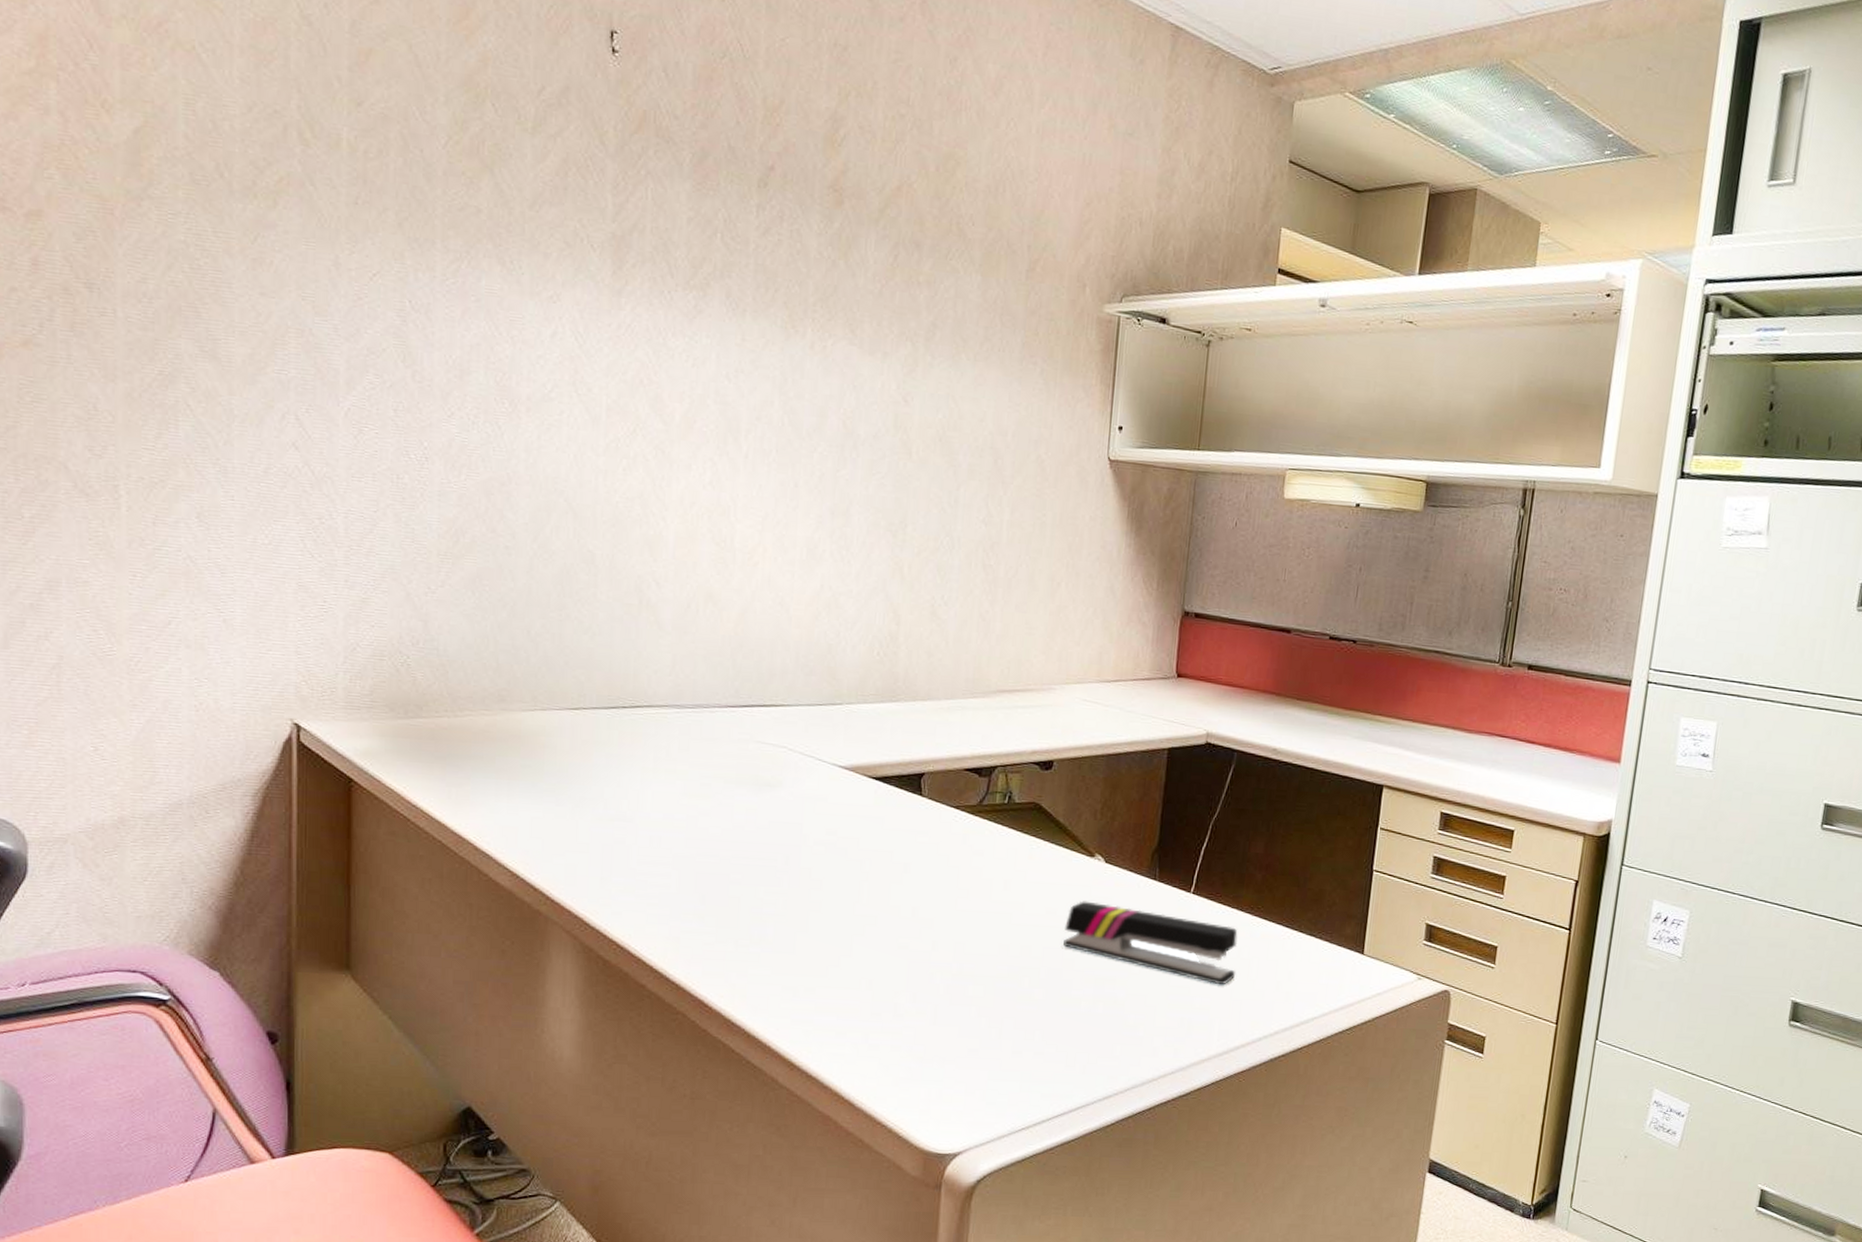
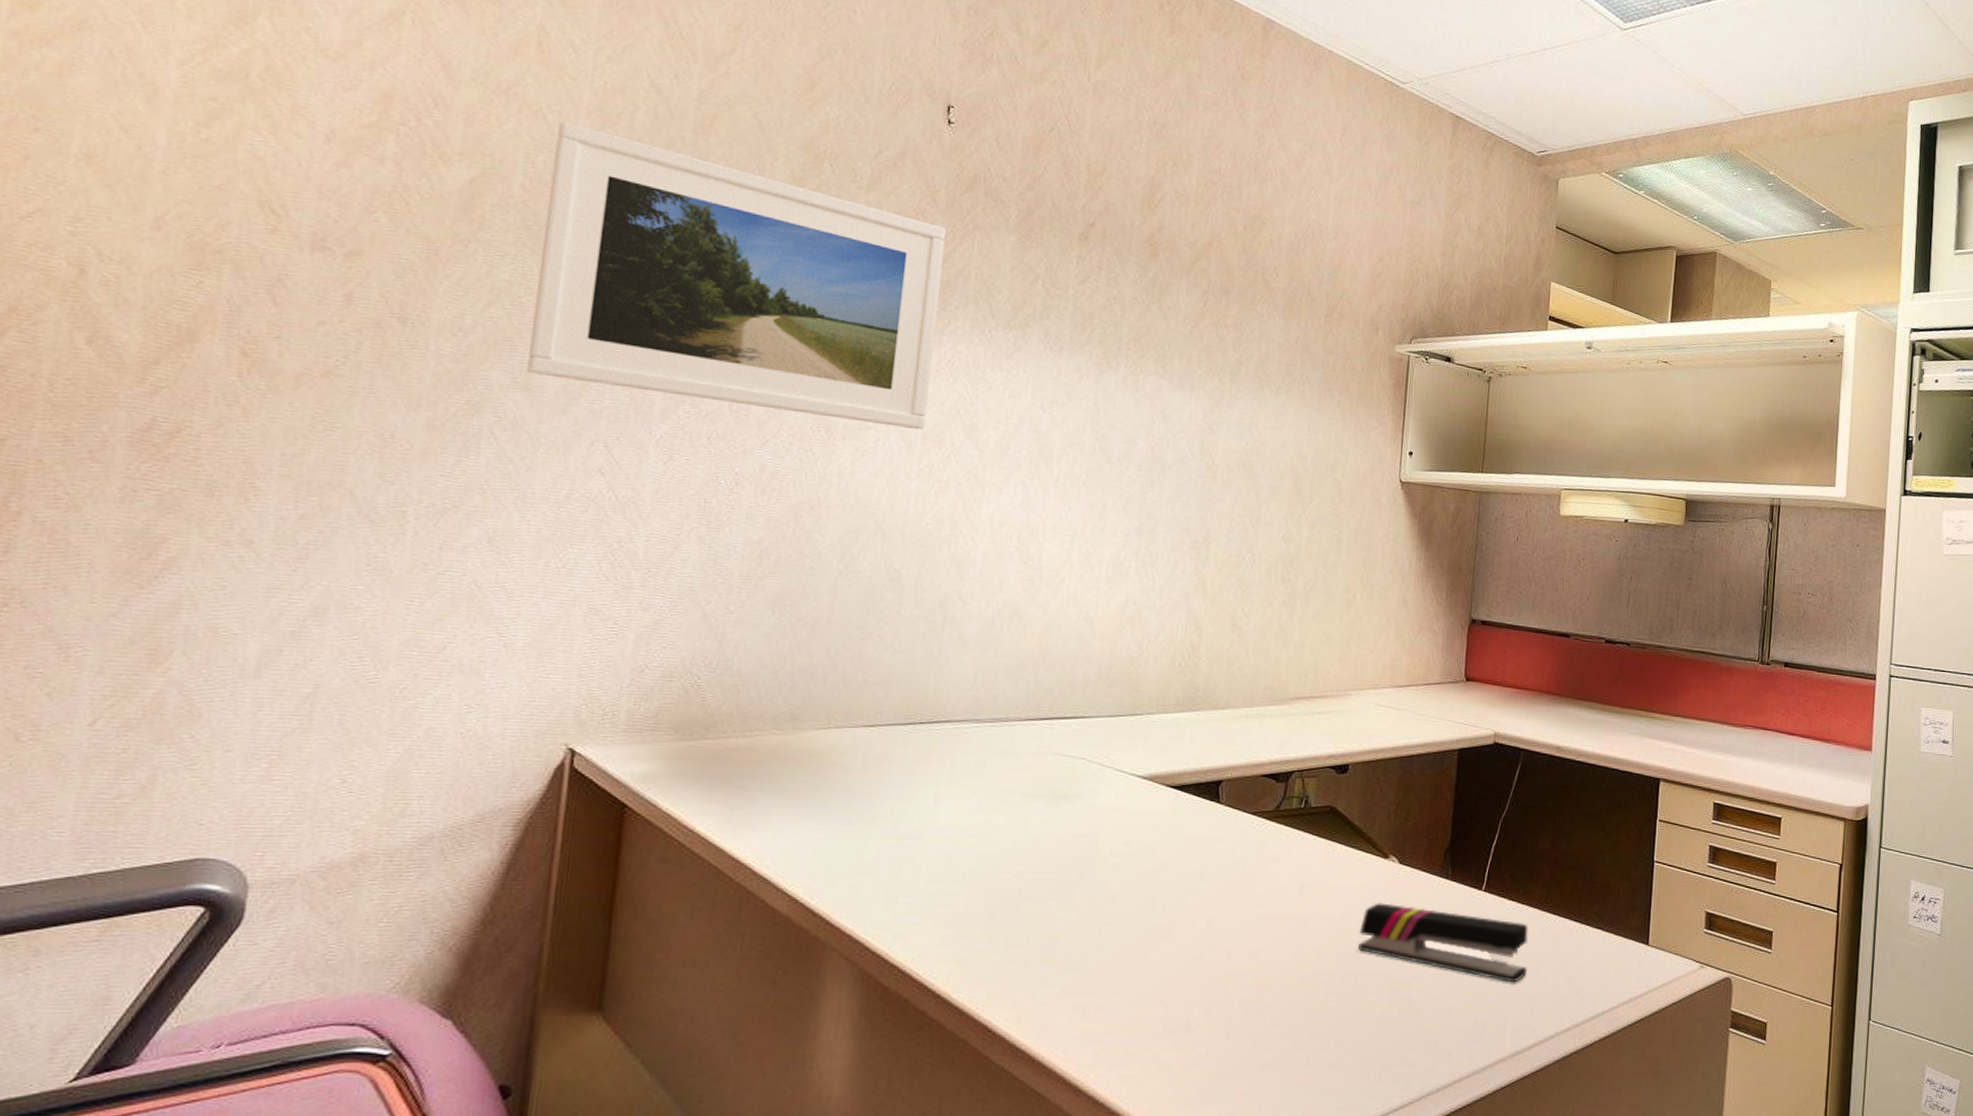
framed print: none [212,61,617,402] -> present [526,121,946,430]

